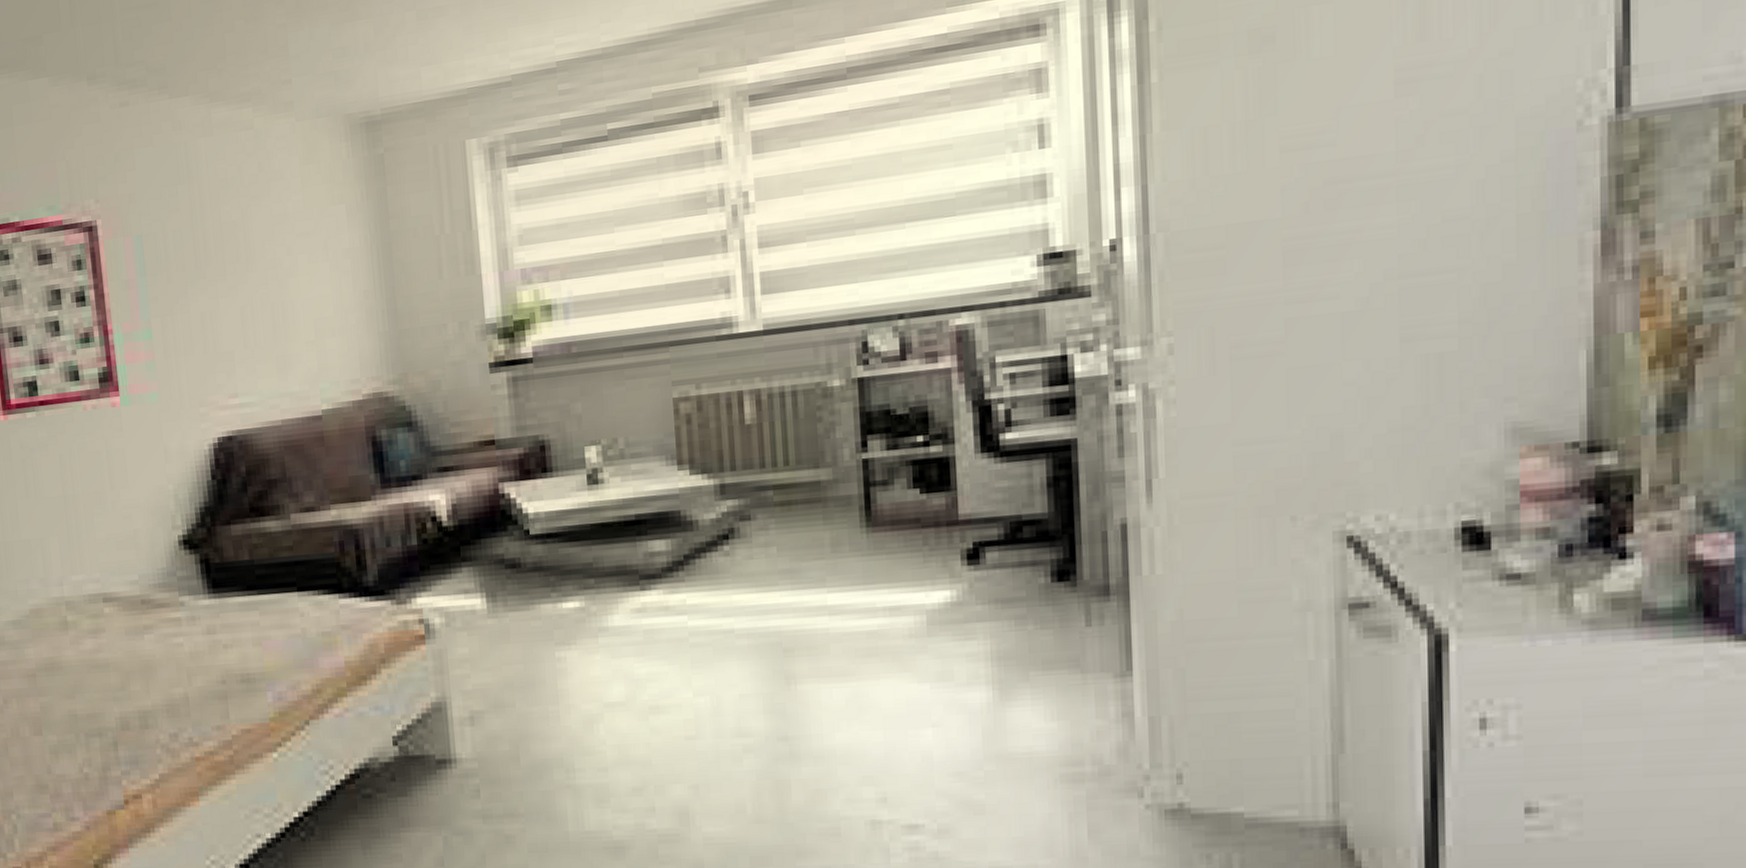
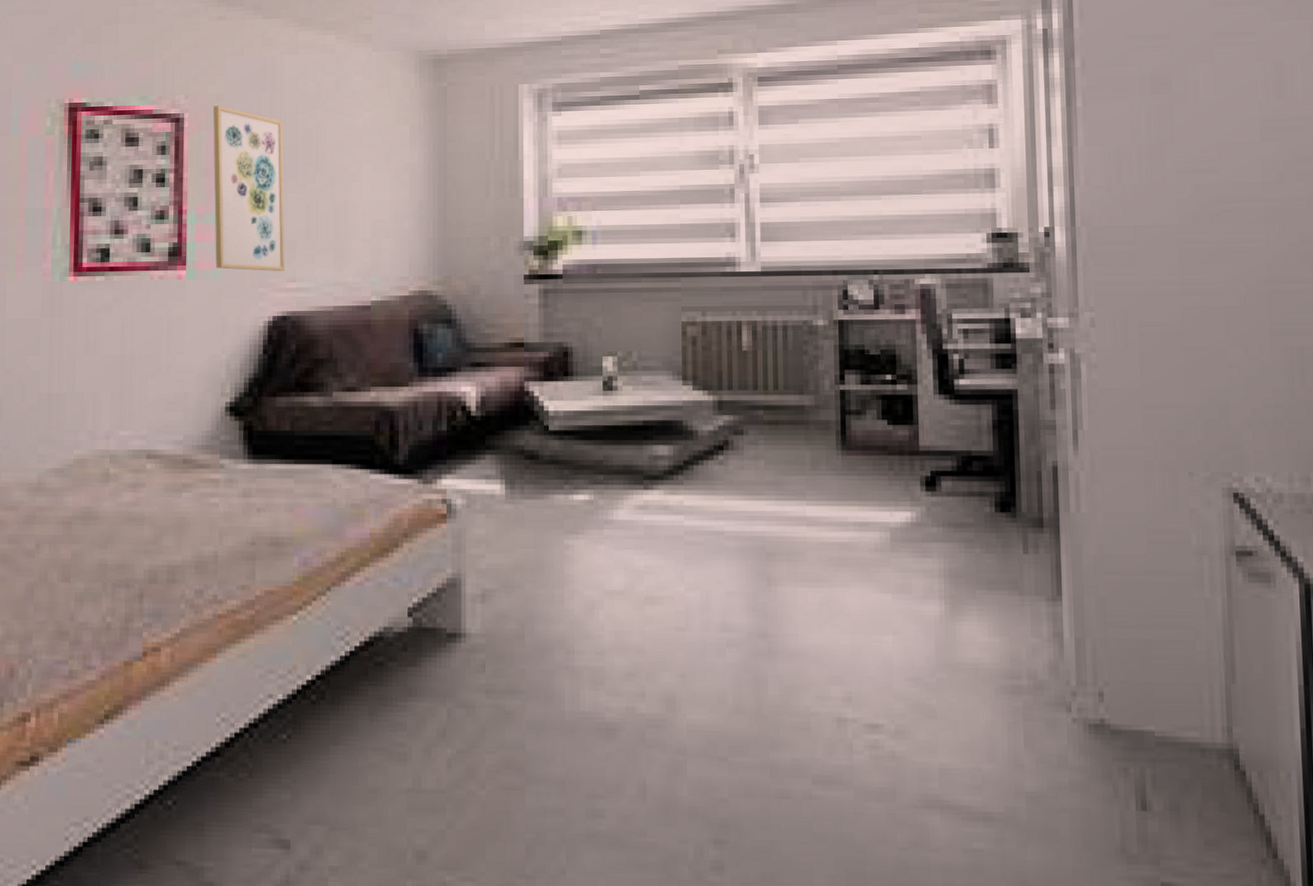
wall art: none [127,206,225,391] -> present [213,105,285,271]

